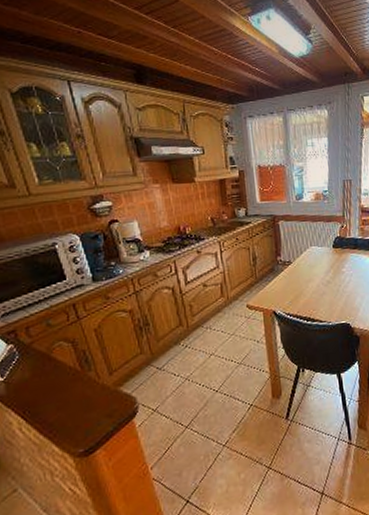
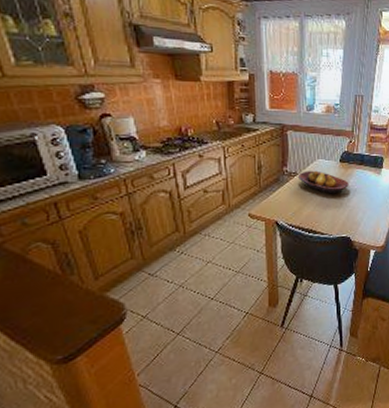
fruit bowl: none [292,258,344,281] -> present [297,170,349,194]

